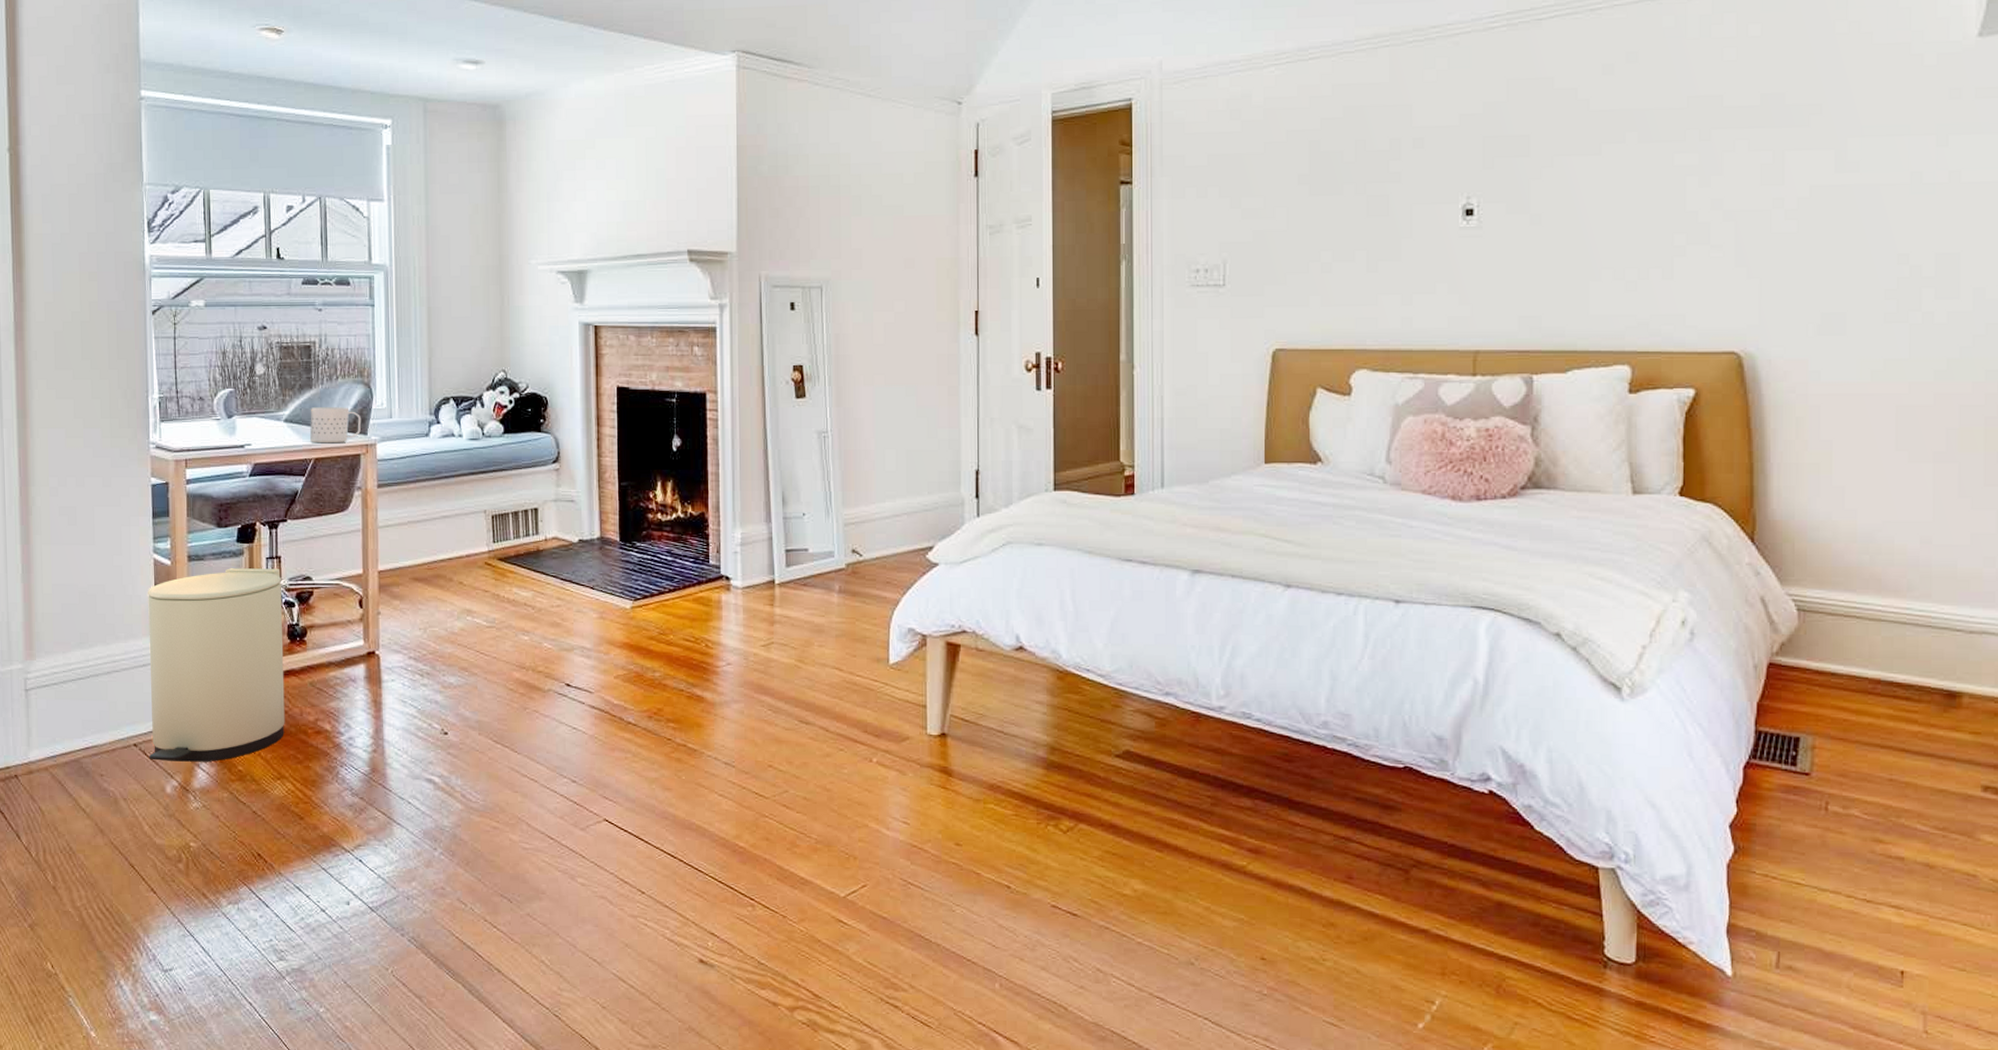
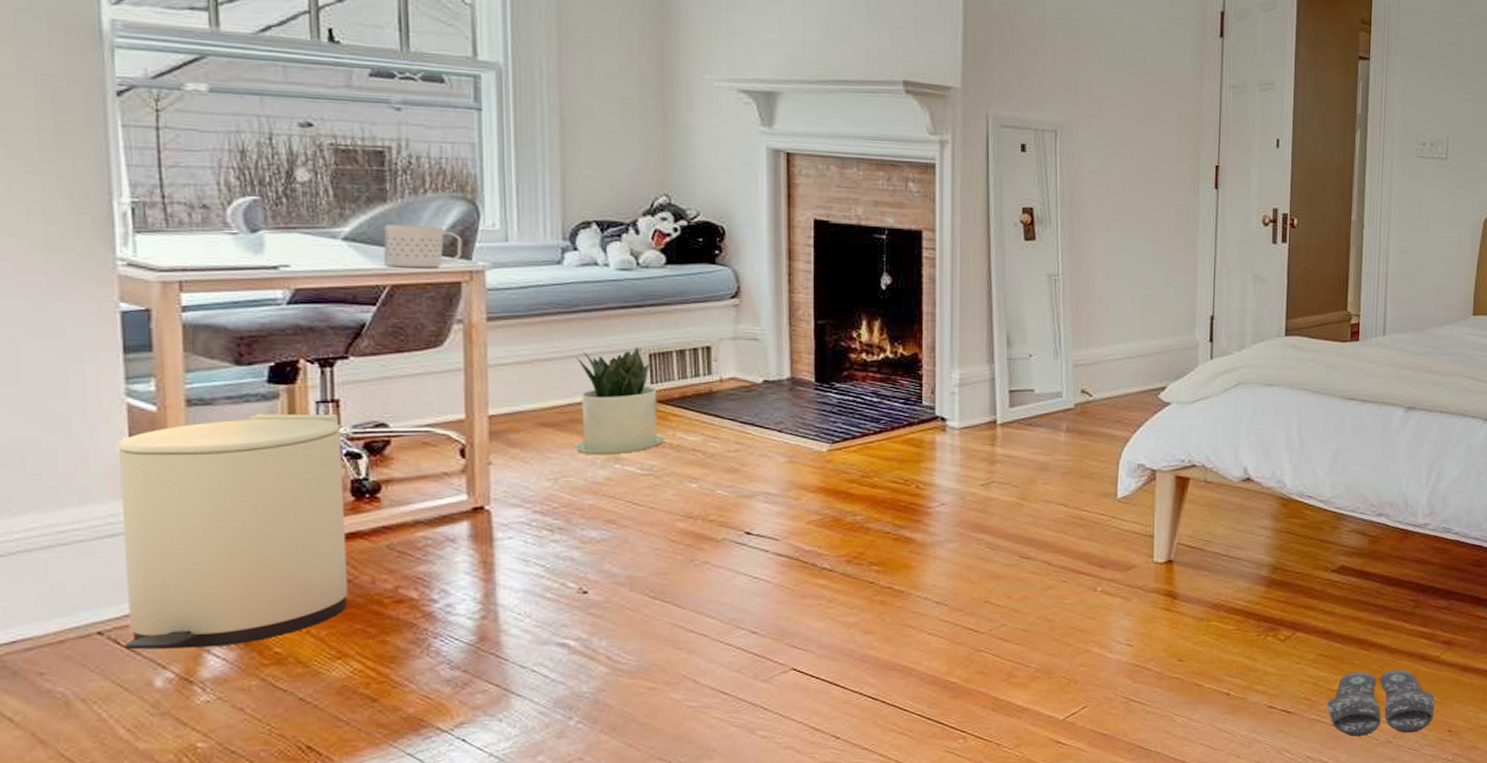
planter: none [438,510,505,608] -> present [574,347,666,455]
slippers: none [1117,875,1243,955] -> present [1327,669,1435,736]

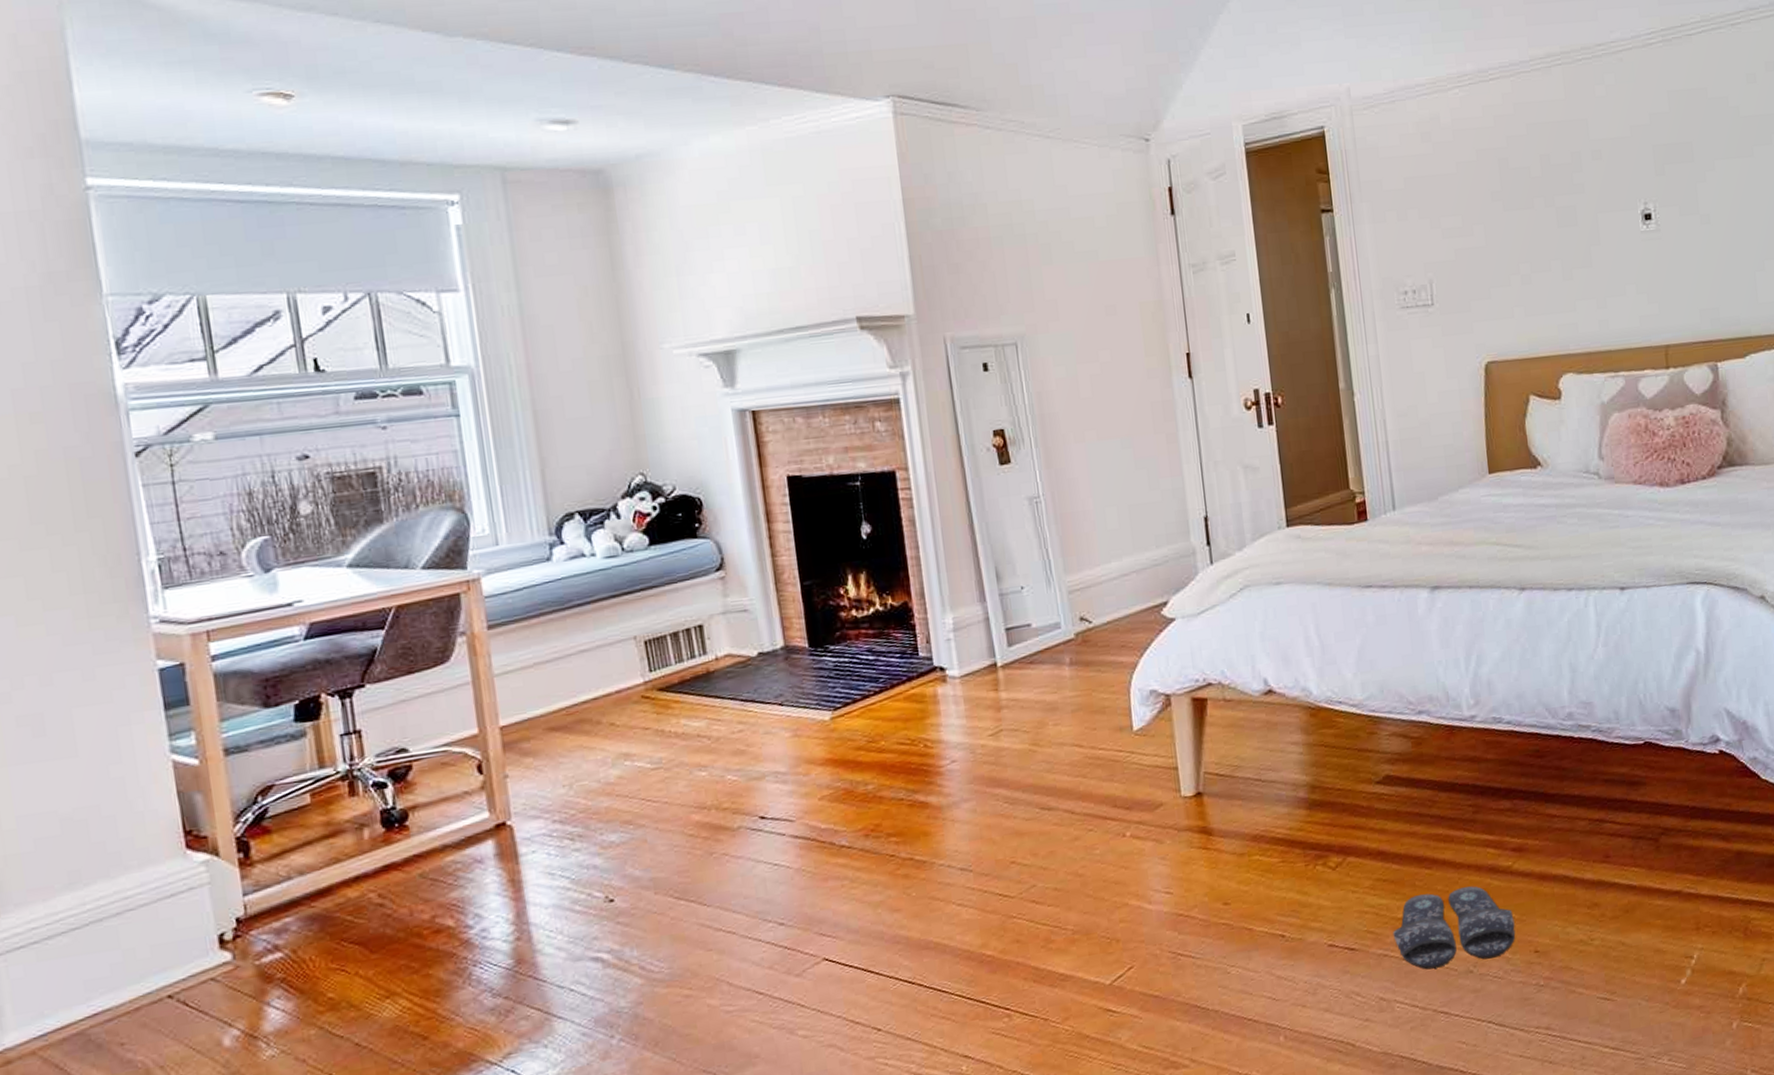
pedal bin: present [117,414,348,650] -> none [167,745,390,1011]
mug: present [383,224,463,268] -> none [384,539,457,588]
planter: present [574,347,666,455] -> none [574,636,671,755]

